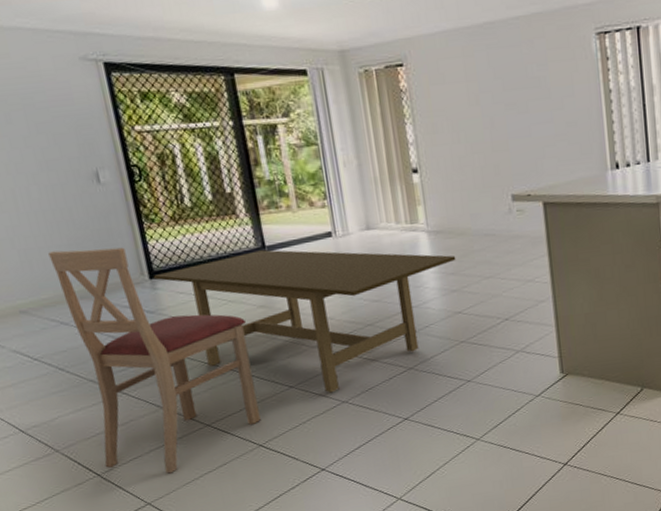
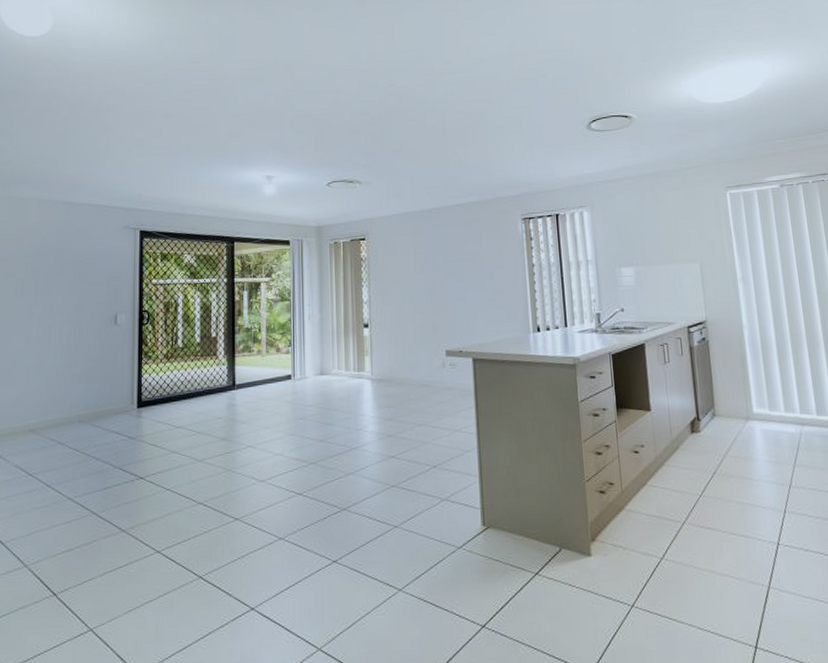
chair: present [48,247,261,474] -> none [62,379,208,599]
dining table: present [153,250,456,393] -> none [140,388,394,529]

